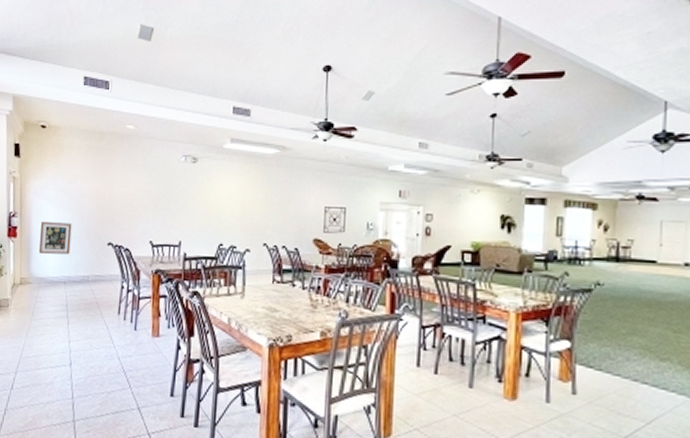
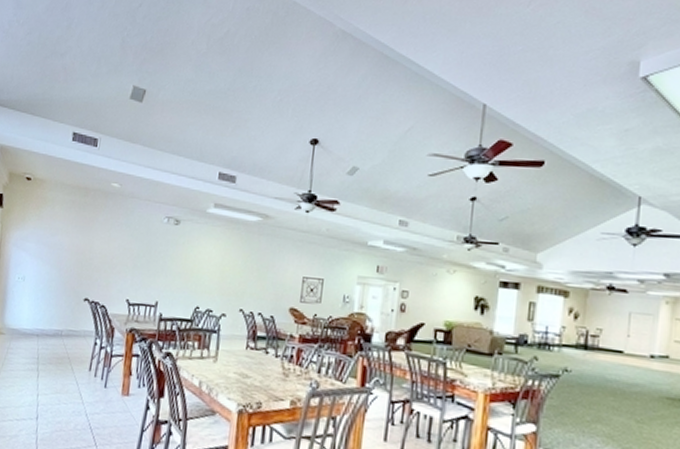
wall art: present [39,222,72,255] -> none [14,273,50,308]

